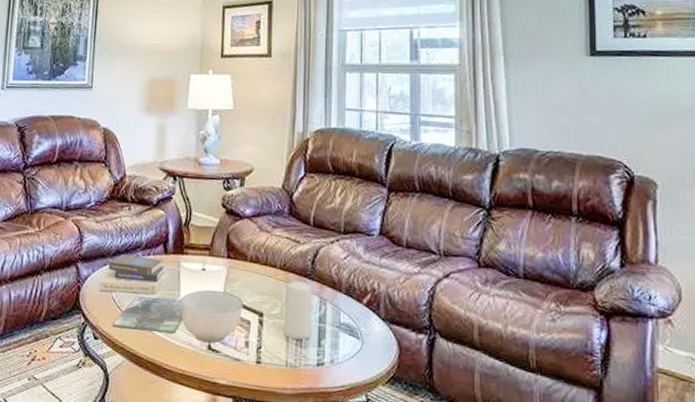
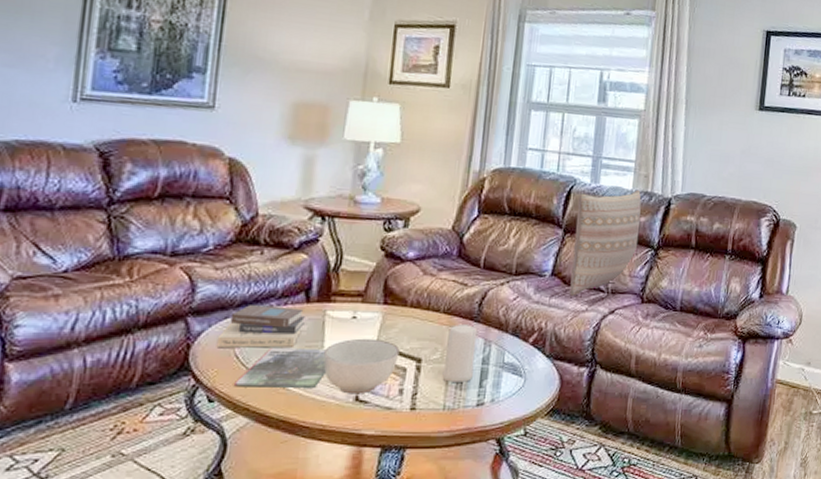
pillow: none [399,146,468,257] -> present [569,189,642,296]

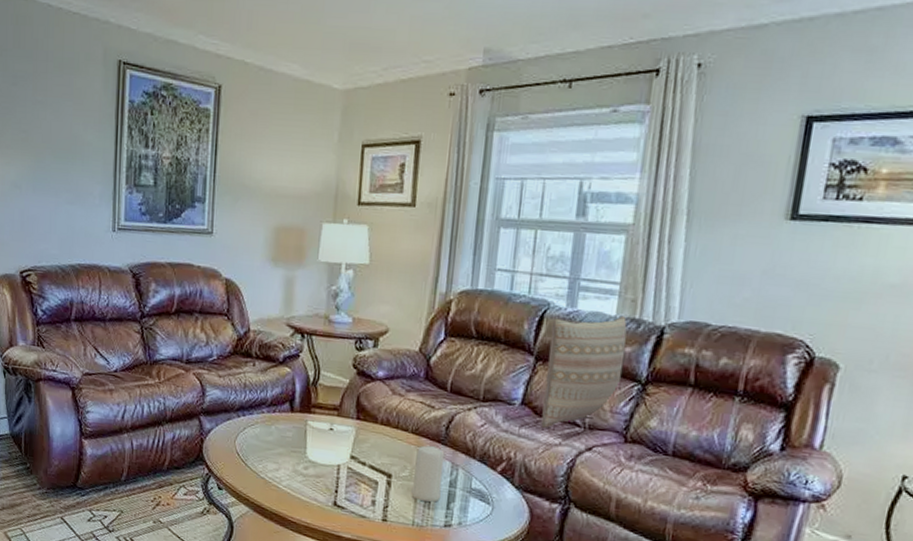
books: present [216,305,305,349] -> none [222,410,290,451]
magazine: present [233,347,326,388] -> none [236,448,309,489]
bowl: present [323,338,400,394] -> none [306,449,372,500]

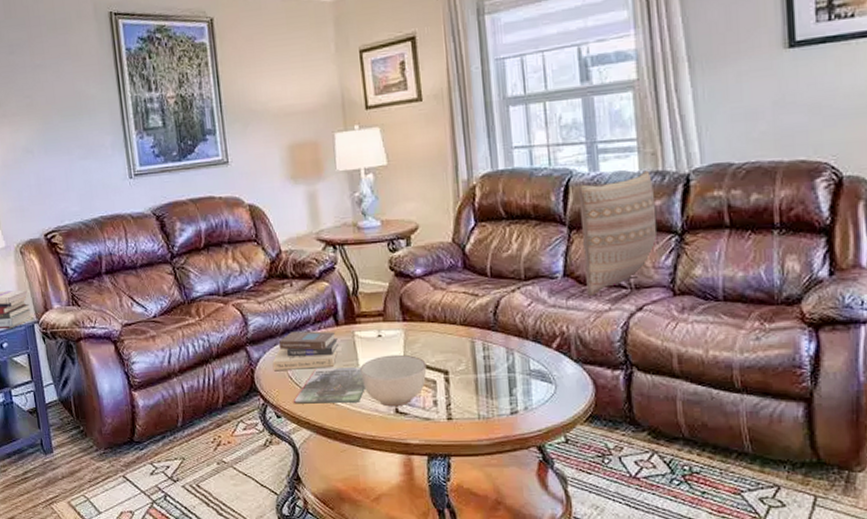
books: none [222,410,290,451] -> present [272,331,338,372]
magazine: none [236,448,309,489] -> present [293,367,365,404]
bowl: none [306,449,372,500] -> present [360,354,427,407]
candle: present [411,445,445,503] -> none [469,335,501,392]

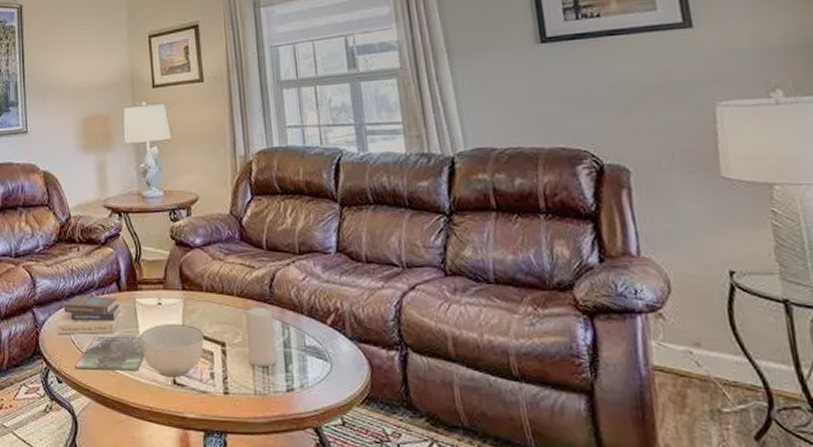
candle: none [469,335,501,392] -> present [245,308,277,367]
pillow: present [578,170,657,296] -> none [348,152,426,273]

